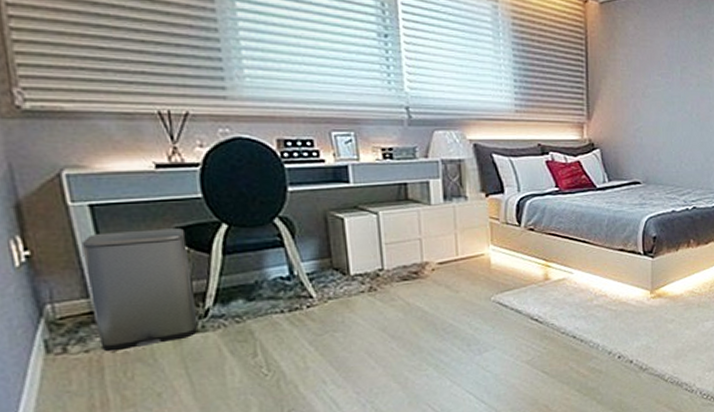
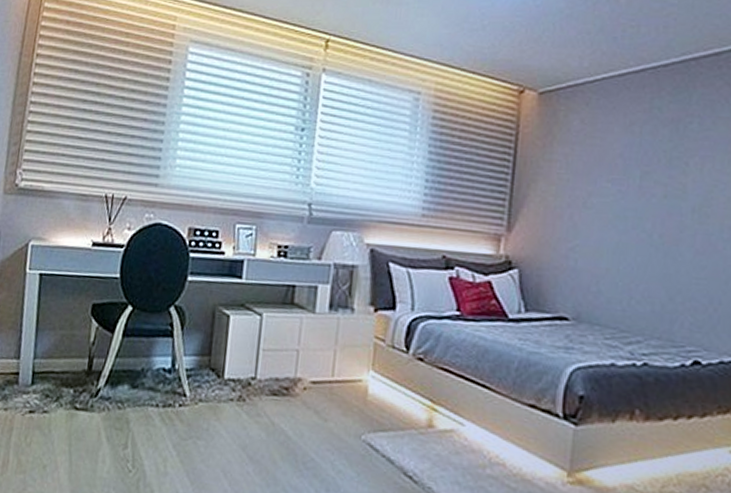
pedal bin: present [82,228,198,351] -> none [16,300,99,416]

